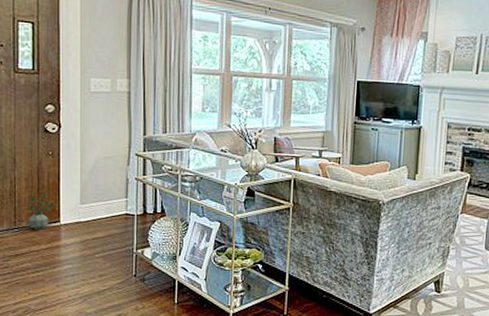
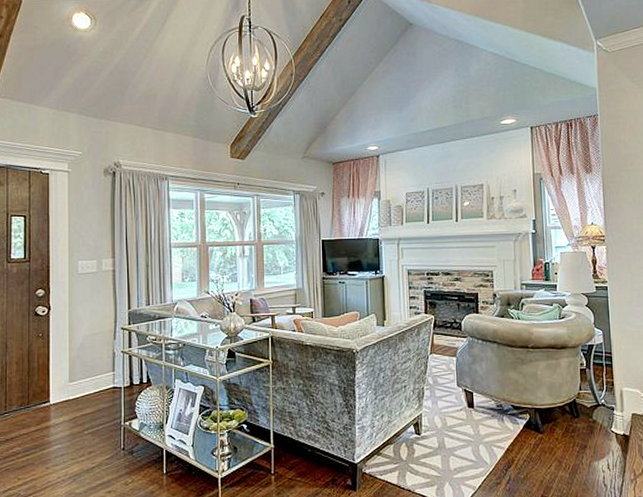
potted plant: present [27,193,54,231] -> none [18,375,44,413]

